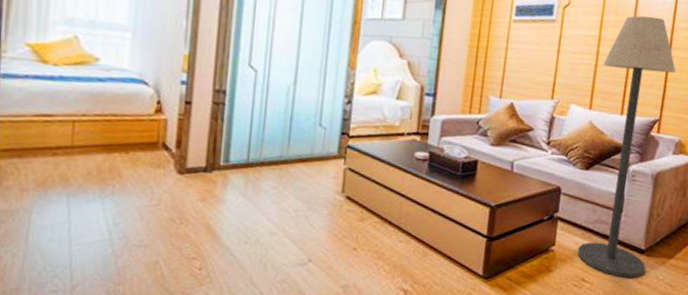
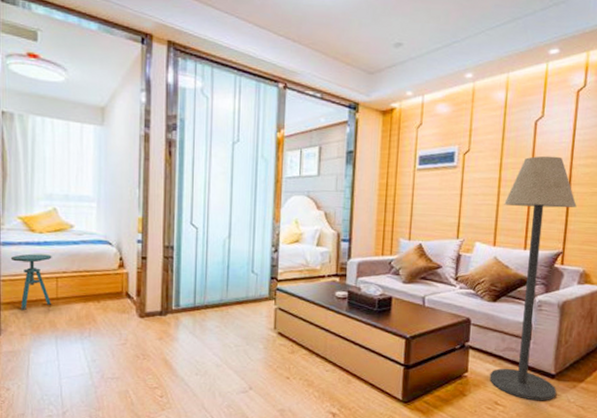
side table: none [12,90,69,161] -> present [10,253,52,311]

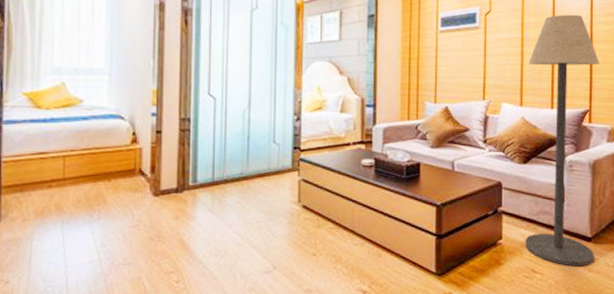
side table: present [10,253,52,311] -> none [13,132,59,194]

